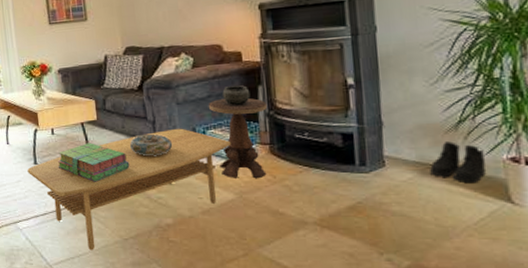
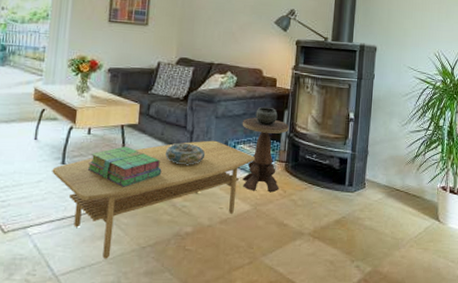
boots: present [430,141,486,184] -> none [393,171,428,205]

